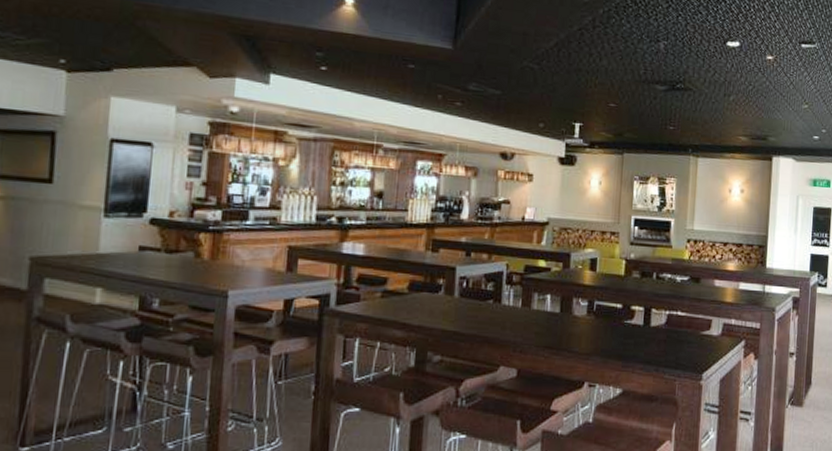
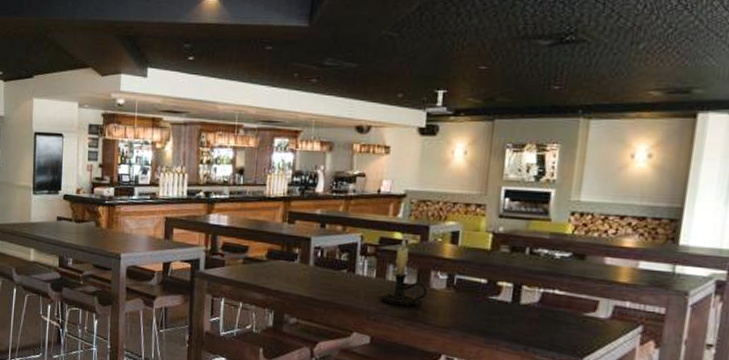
candle holder: none [525,266,570,335] -> present [379,238,427,306]

